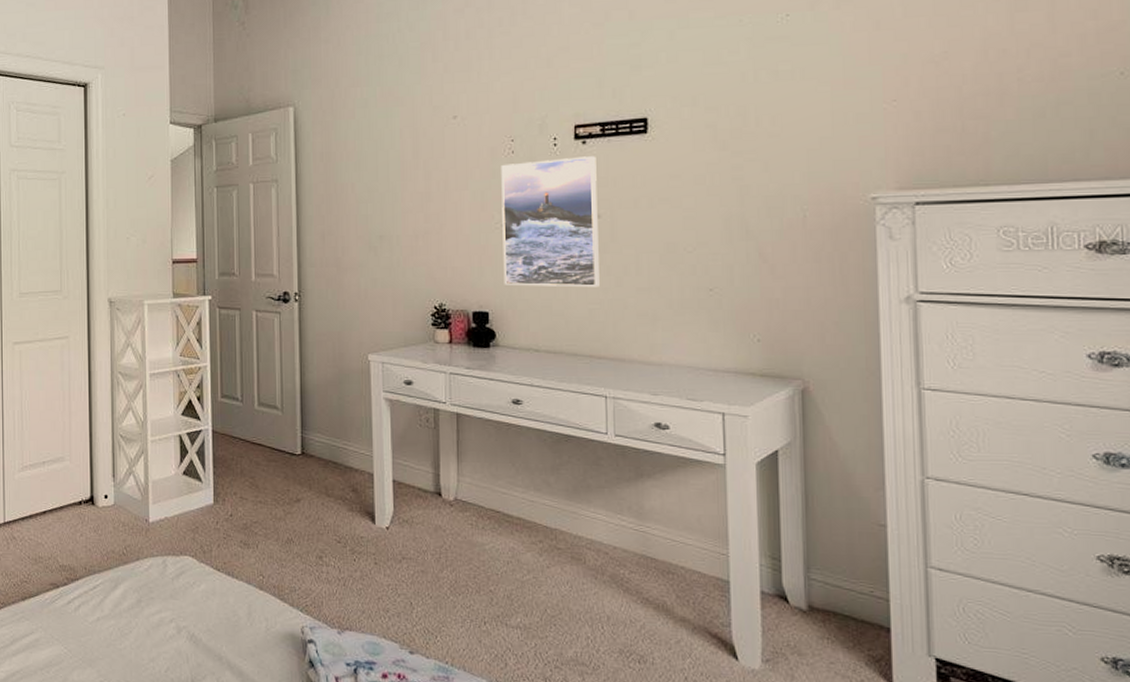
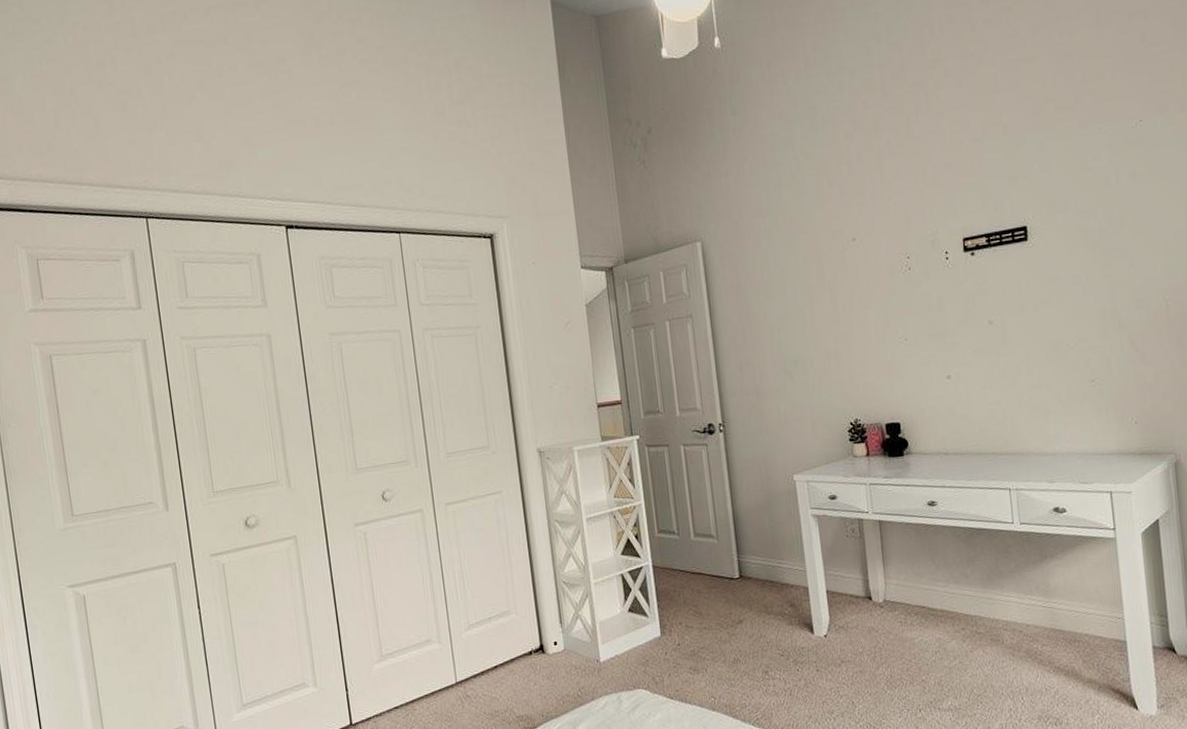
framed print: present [501,156,601,288] -> none [900,266,998,396]

